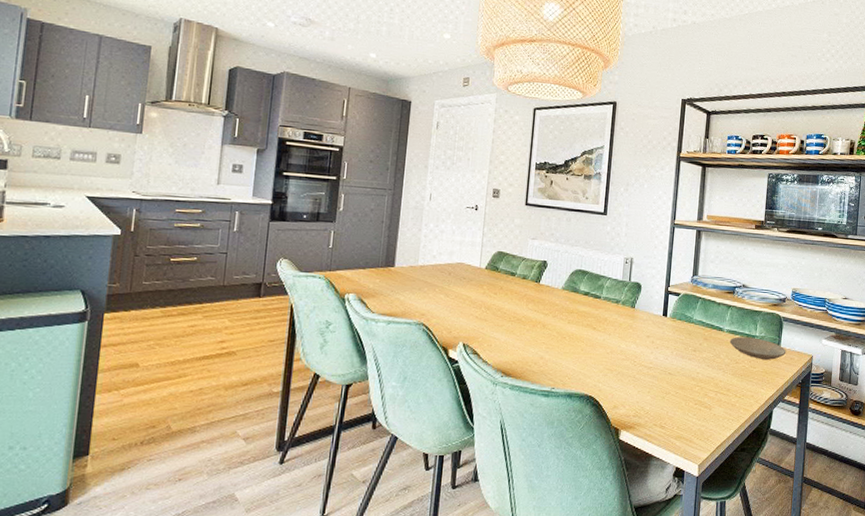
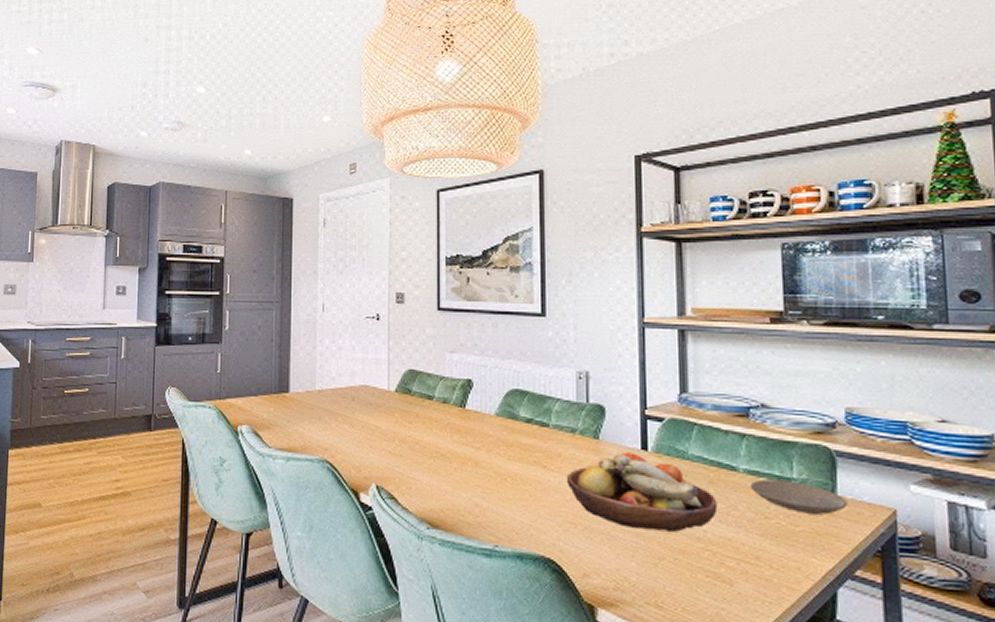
fruit bowl: none [608,318,708,374] -> present [566,452,718,532]

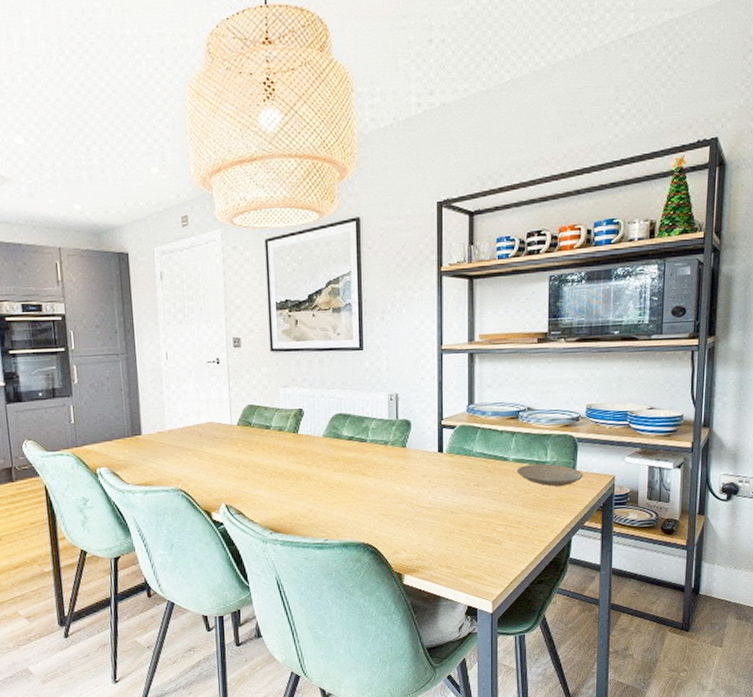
fruit bowl: present [566,452,718,532] -> none [380,455,493,513]

